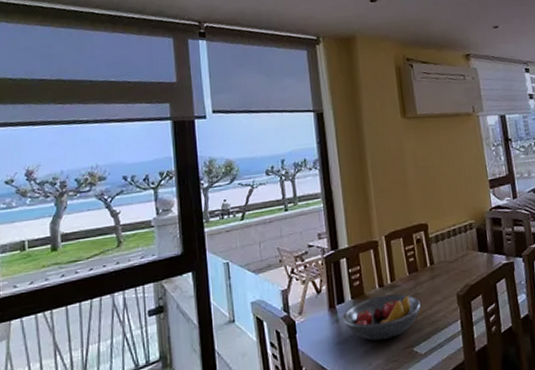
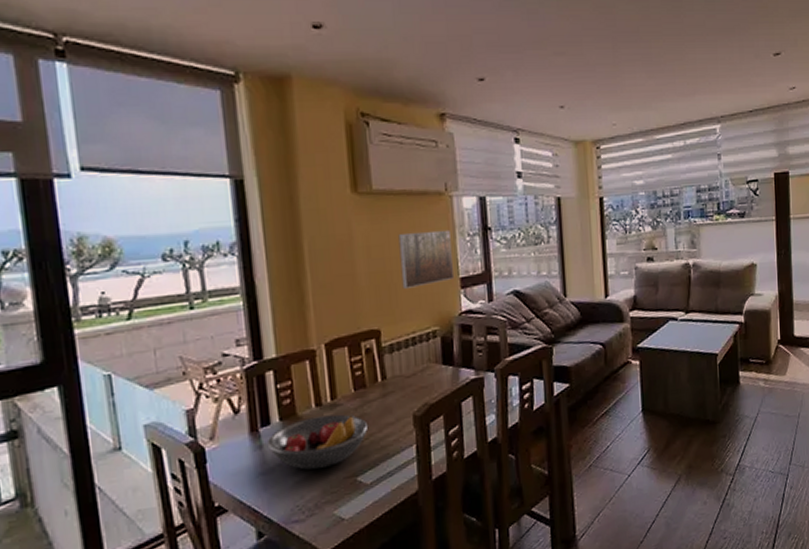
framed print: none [438,142,485,190] -> present [398,229,455,289]

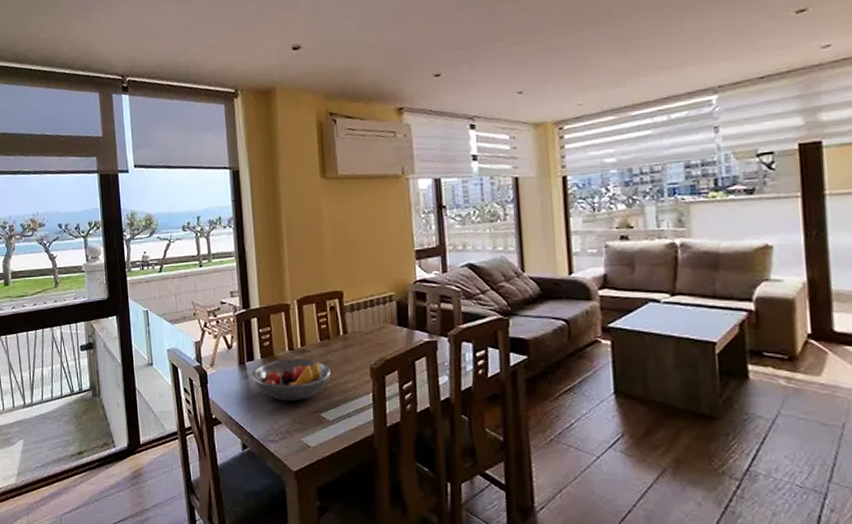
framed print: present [398,229,455,289] -> none [359,208,410,258]

